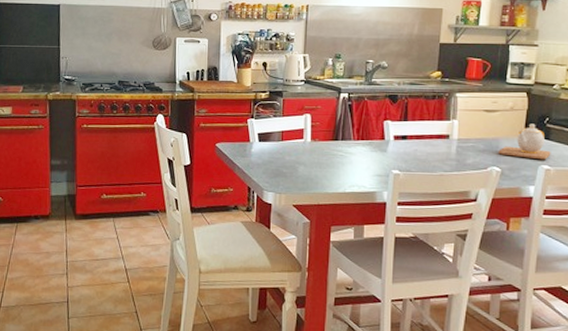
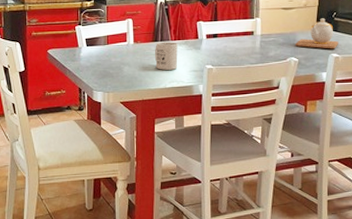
mug: none [333,141,360,173] -> present [154,41,178,70]

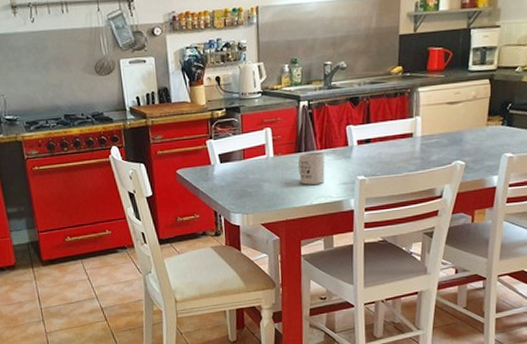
teapot: present [295,18,339,49] -> none [462,111,514,148]

